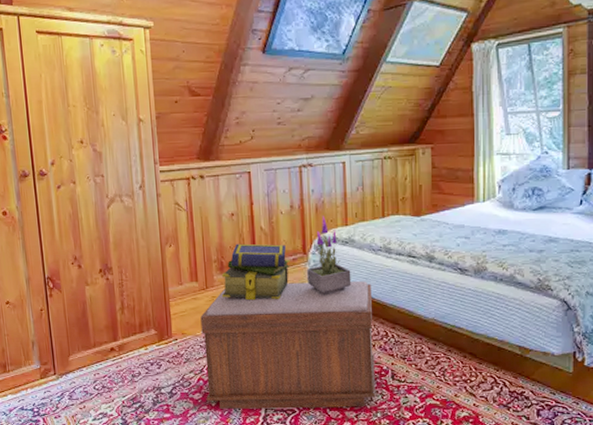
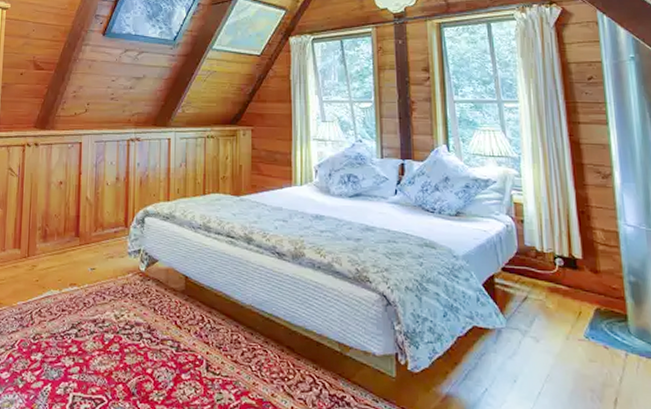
bench: present [200,281,376,409] -> none [13,256,189,401]
stack of books: present [221,243,290,301] -> none [41,212,112,273]
potted plant: present [307,216,352,295] -> none [127,190,170,271]

